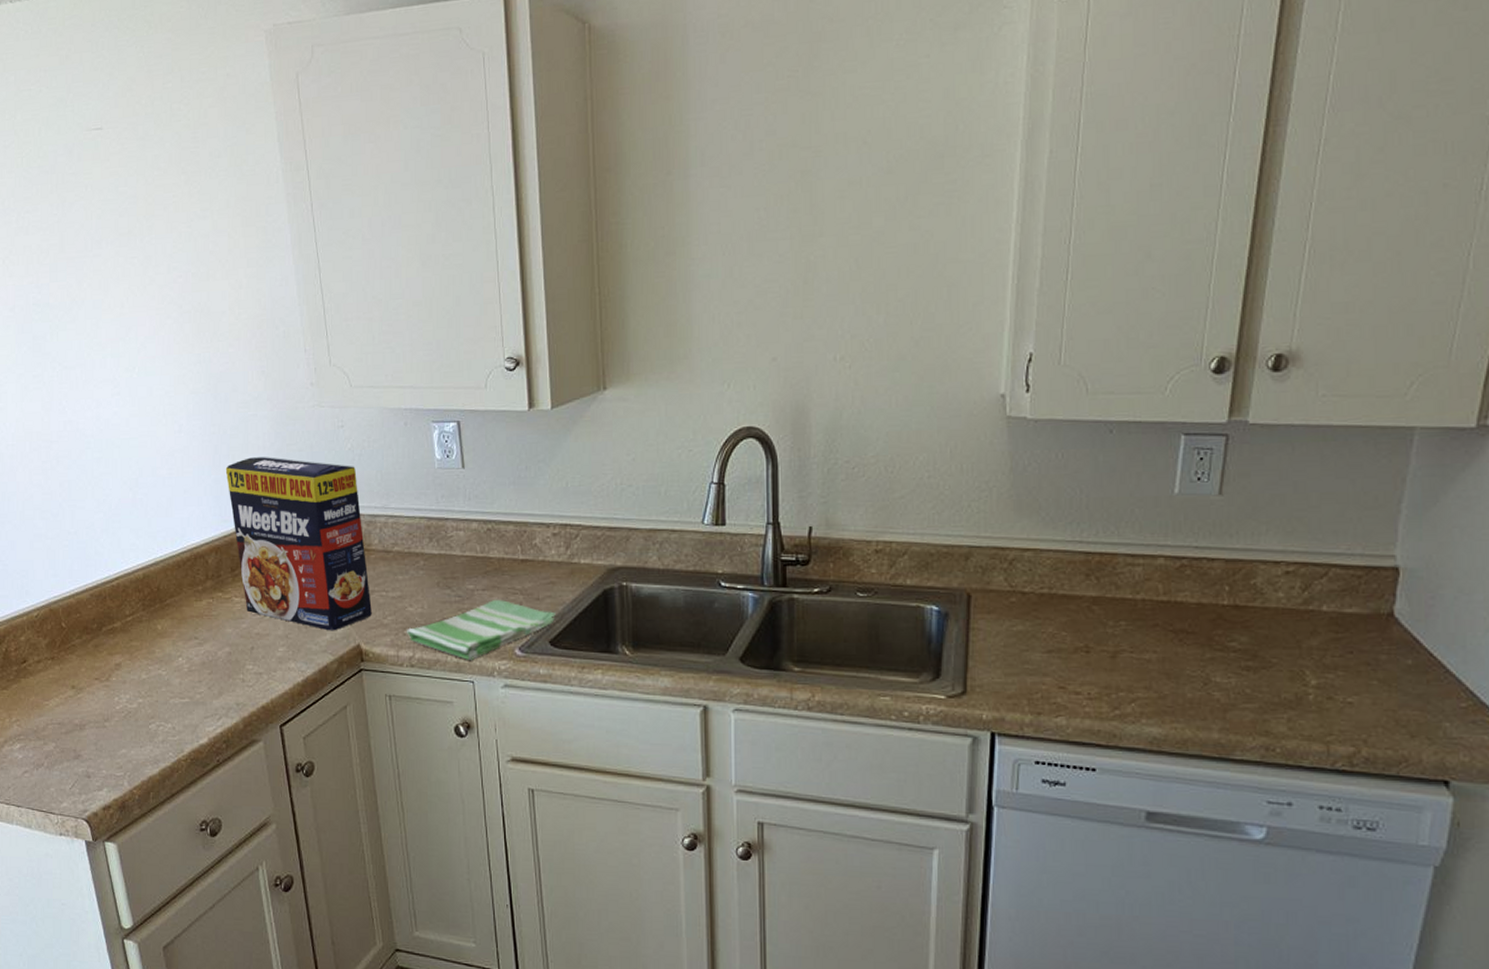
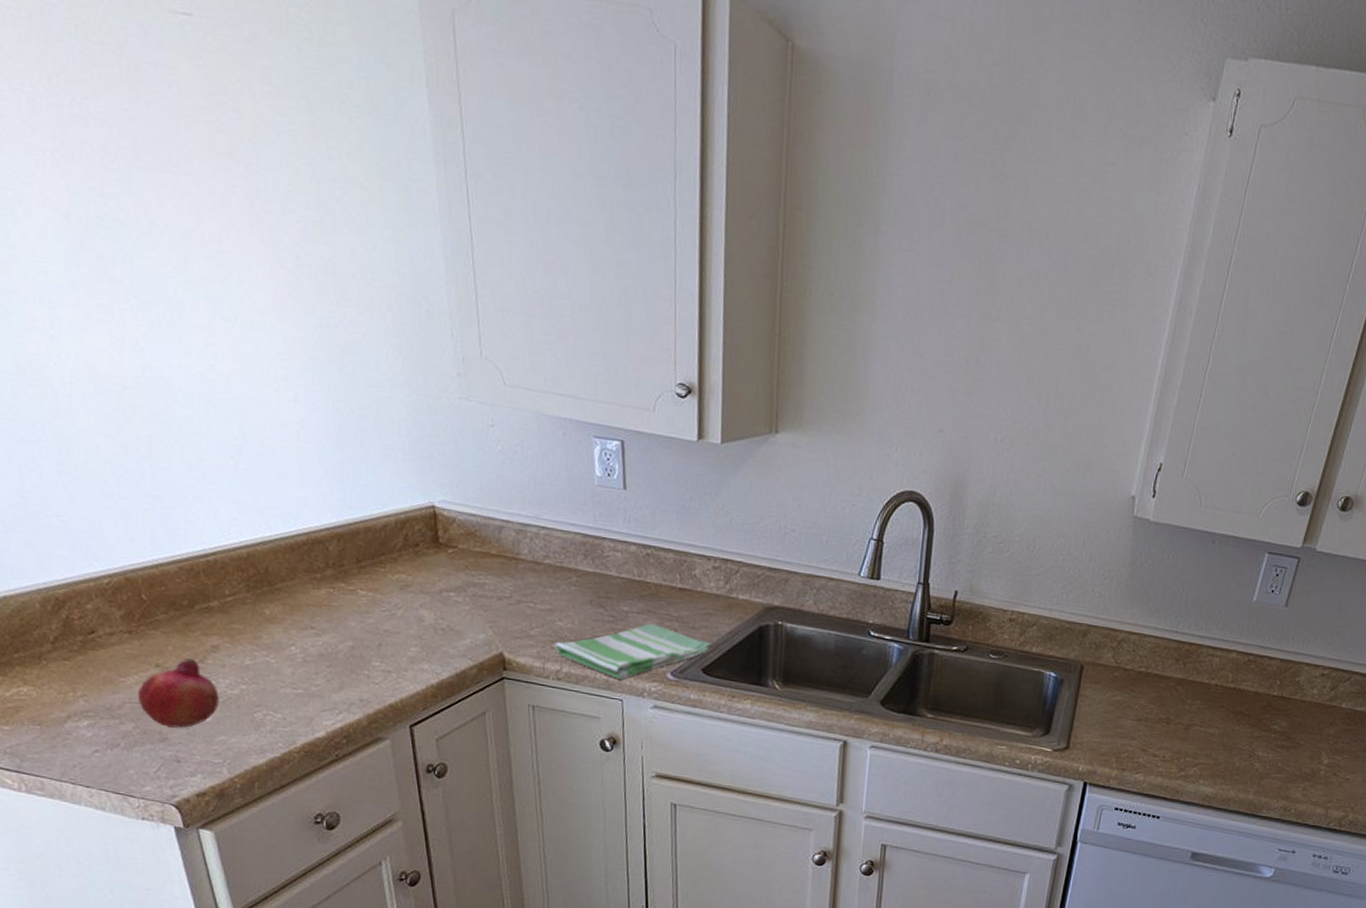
fruit: none [58,678,121,745] -> present [138,659,219,728]
cereal box: present [225,457,372,631] -> none [351,443,518,637]

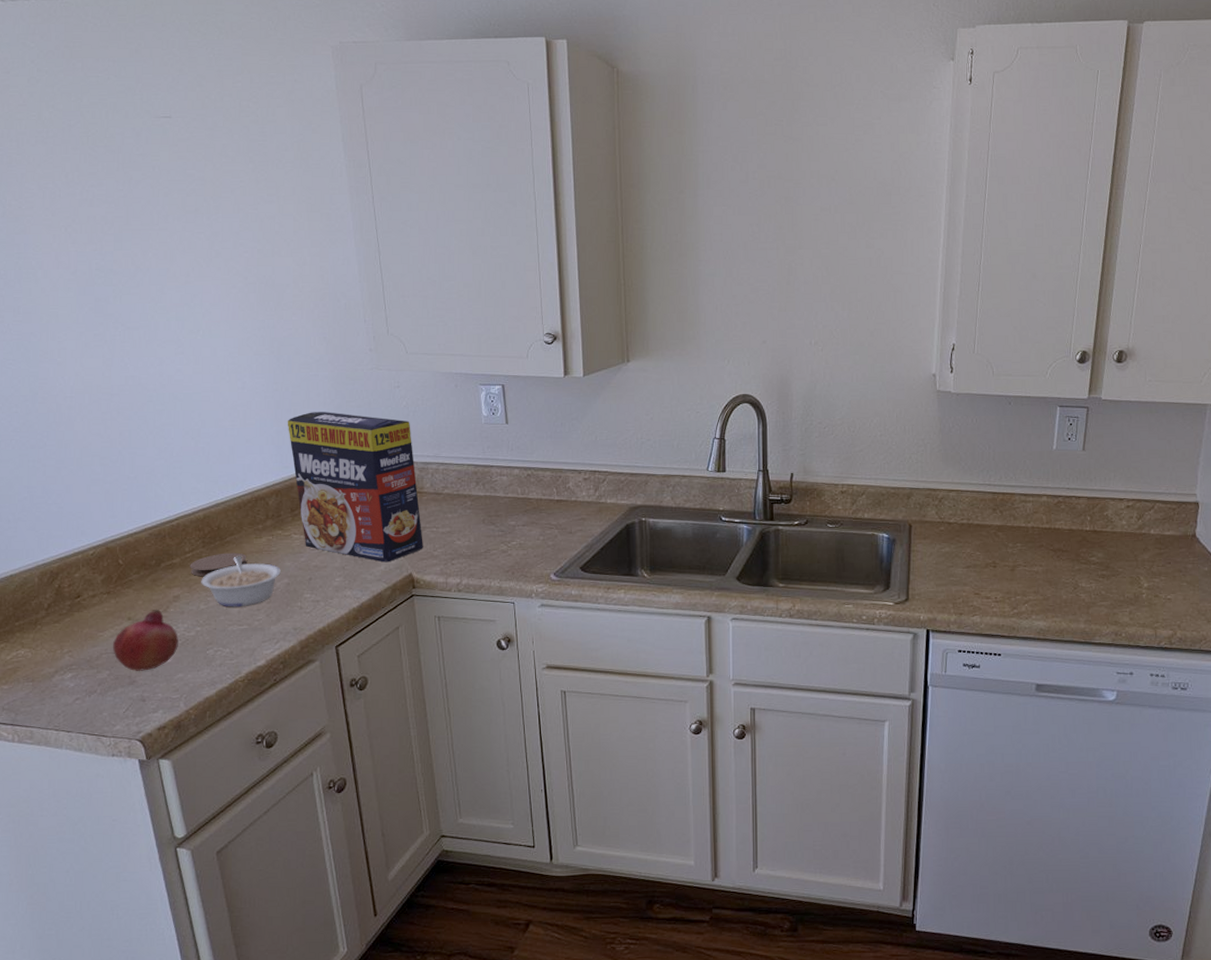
coaster: none [231,601,303,627] -> present [190,552,248,577]
legume: none [245,607,344,668] -> present [201,556,281,607]
cereal box: none [351,443,518,637] -> present [287,412,423,563]
dish towel: present [555,623,710,679] -> none [455,533,586,585]

